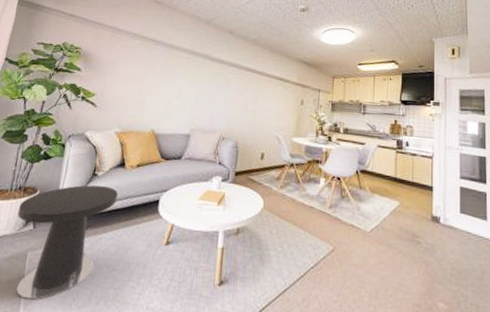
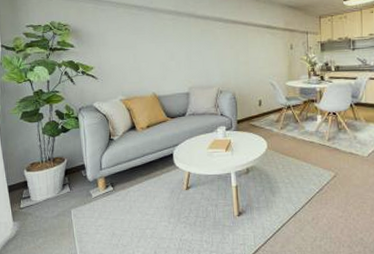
side table: present [16,185,118,300] -> none [53,148,136,245]

